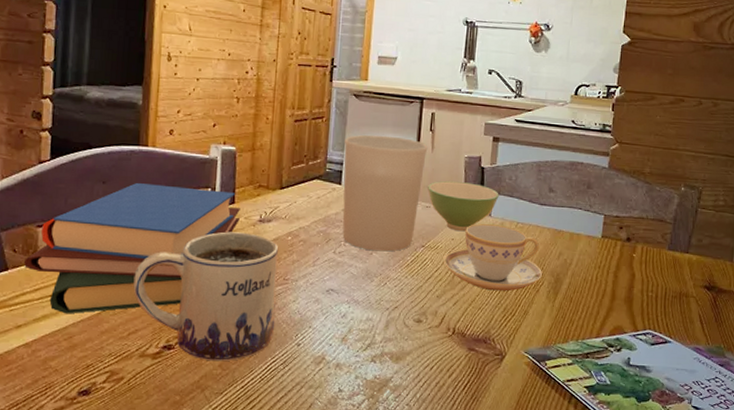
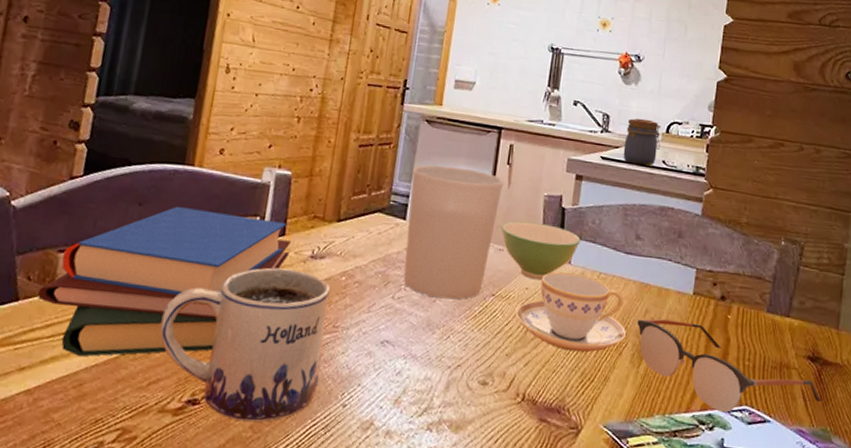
jar: none [535,82,570,126] -> present [623,118,662,166]
eyeglasses: none [552,260,717,336] -> present [637,318,822,413]

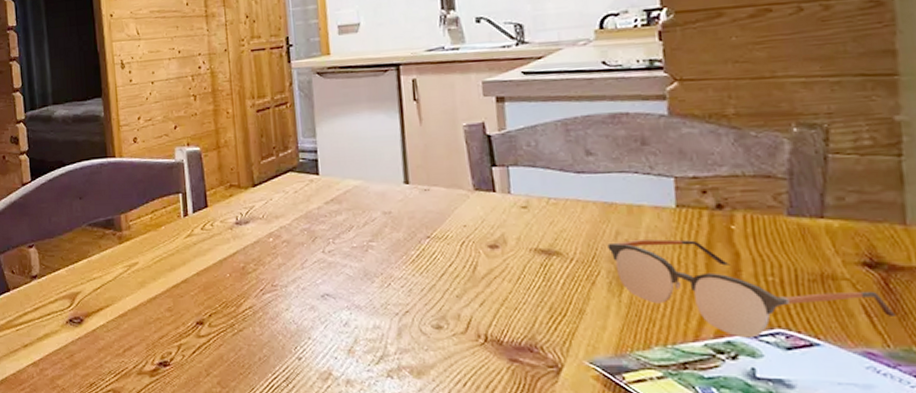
book: present [37,207,291,357] -> none [21,195,216,332]
mug: present [159,267,331,422] -> none [120,237,271,379]
candle holder: present [403,165,504,300] -> none [315,113,415,247]
bowl: present [500,221,581,281] -> none [421,155,517,216]
teacup: present [516,271,627,353] -> none [457,202,597,286]
jar: present [623,118,662,166] -> none [546,18,595,73]

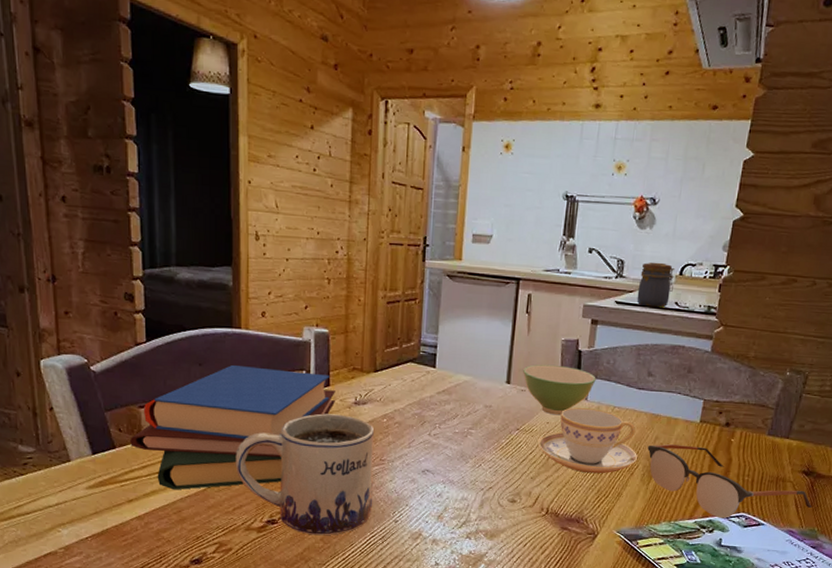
book: none [21,195,216,332] -> present [129,365,335,490]
mug: none [120,237,271,379] -> present [235,413,375,536]
bowl: none [421,155,517,216] -> present [522,364,596,415]
teacup: none [457,202,597,286] -> present [538,407,638,474]
jar: none [546,18,595,73] -> present [637,262,675,308]

